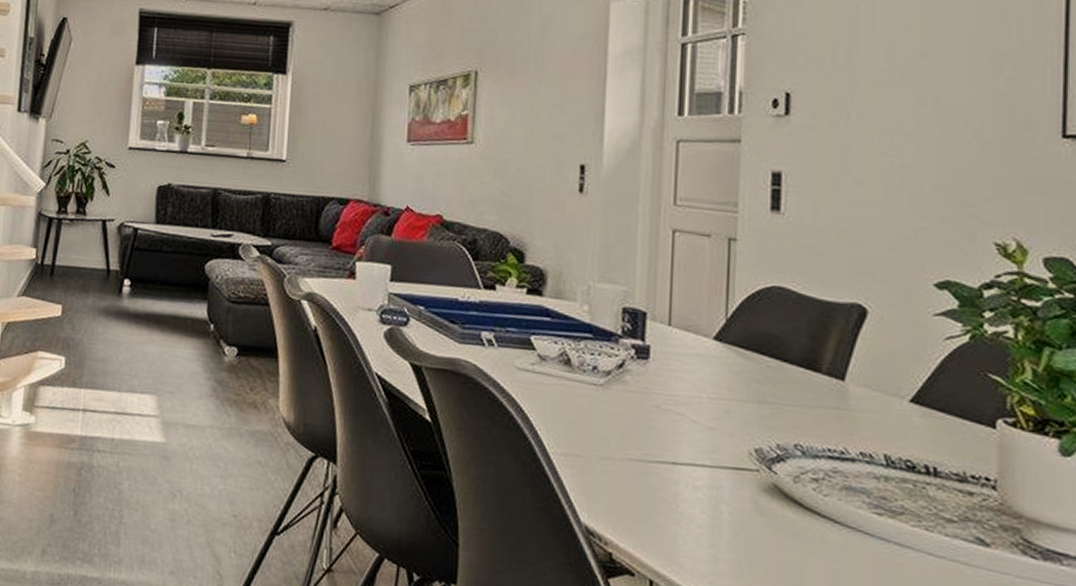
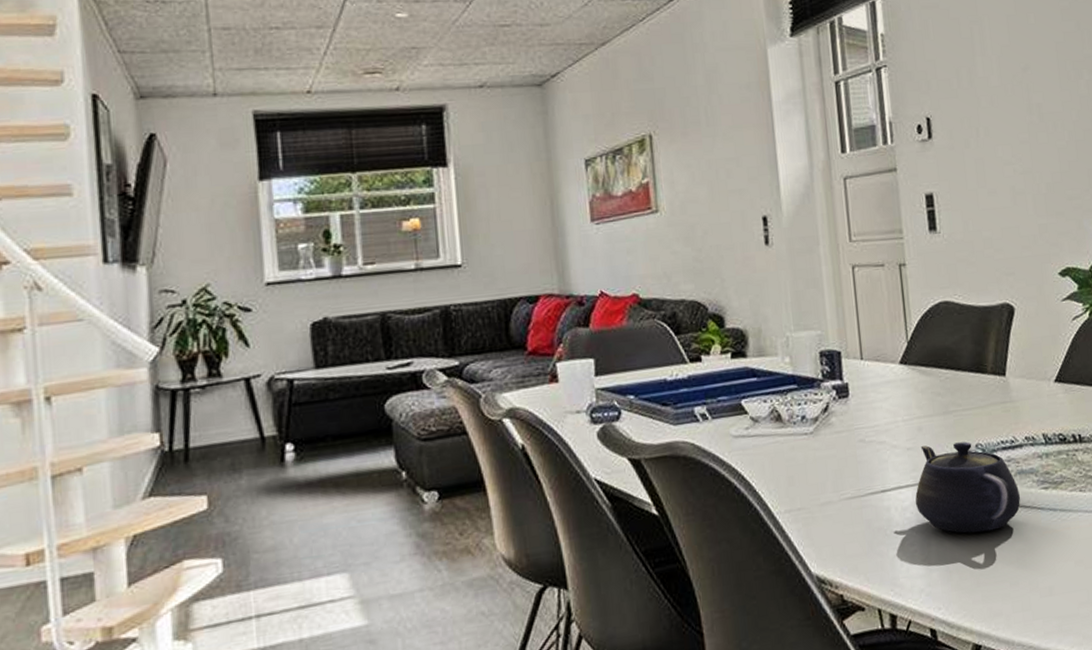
teapot: none [710,429,844,541] -> present [915,441,1021,533]

